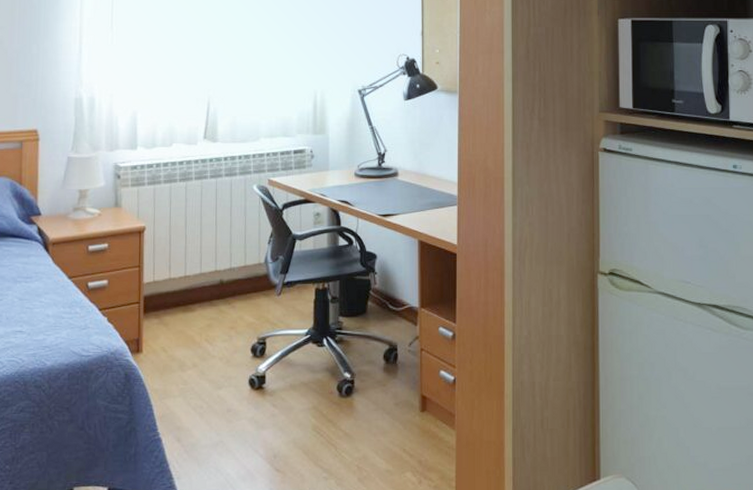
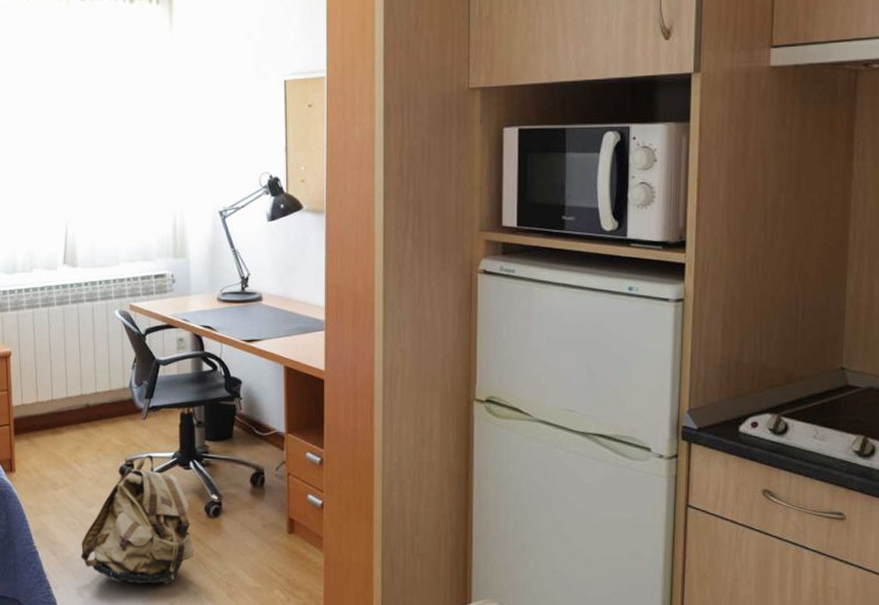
backpack: none [206,332,326,472] -> present [80,454,195,585]

